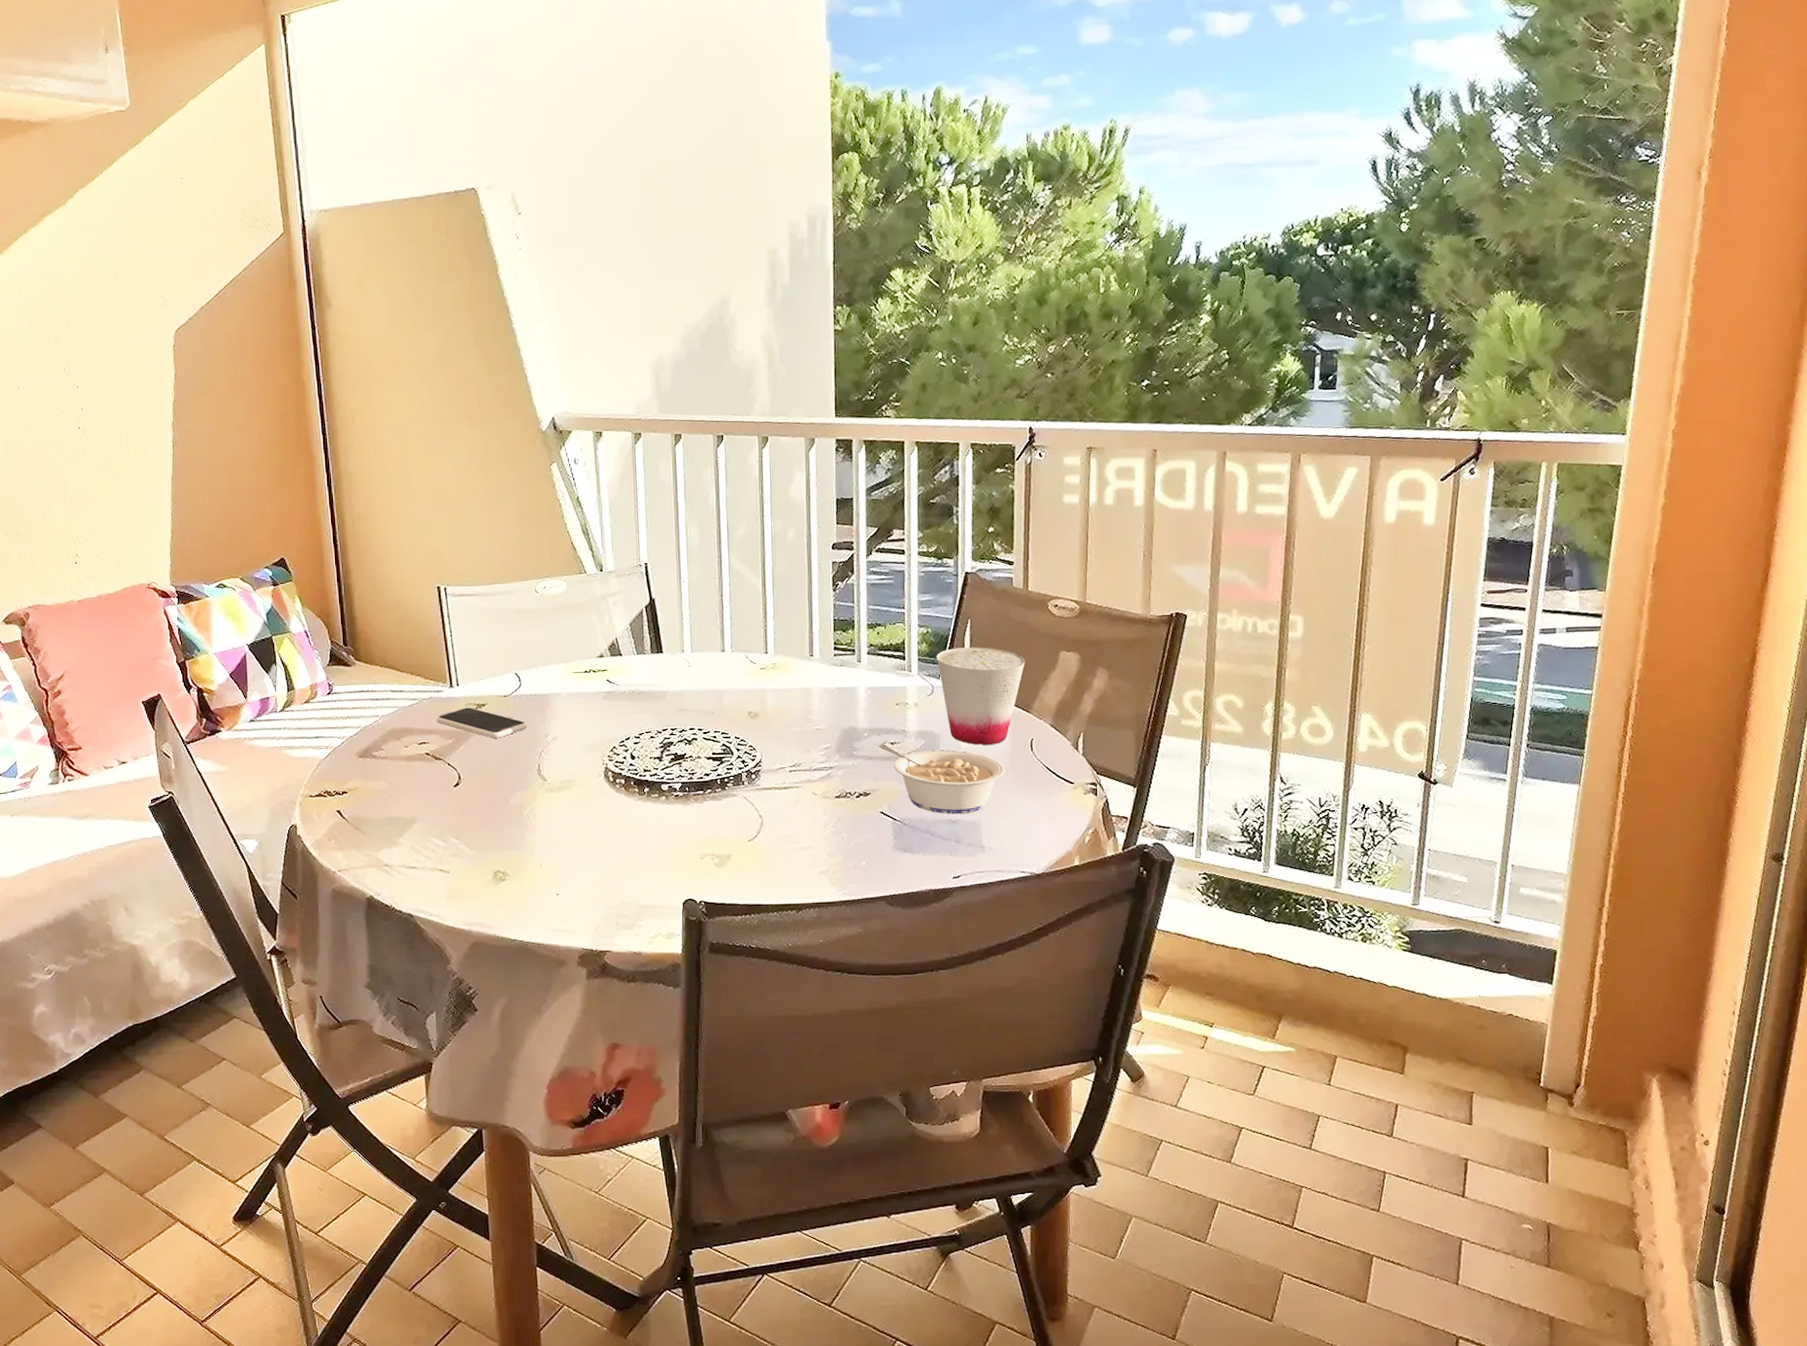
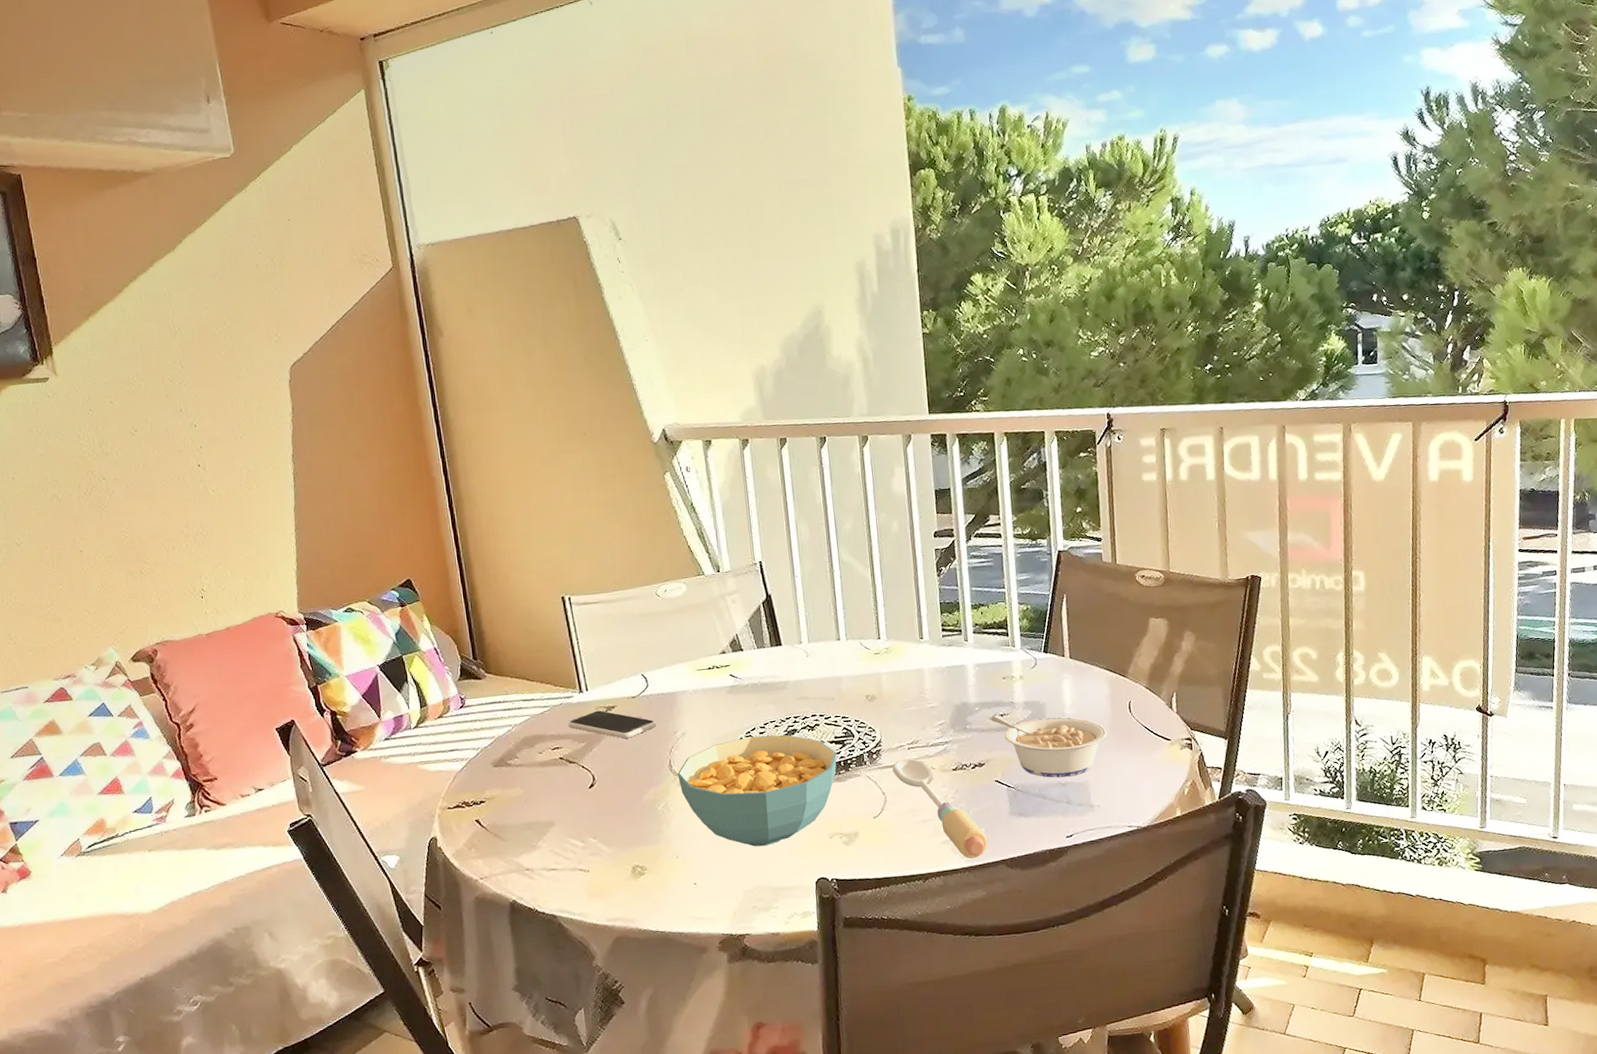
cereal bowl: none [546,746,714,862] -> present [677,735,837,847]
spoon: none [772,782,868,893] -> present [892,758,988,859]
cup: present [937,647,1026,746] -> none [1037,619,1119,711]

